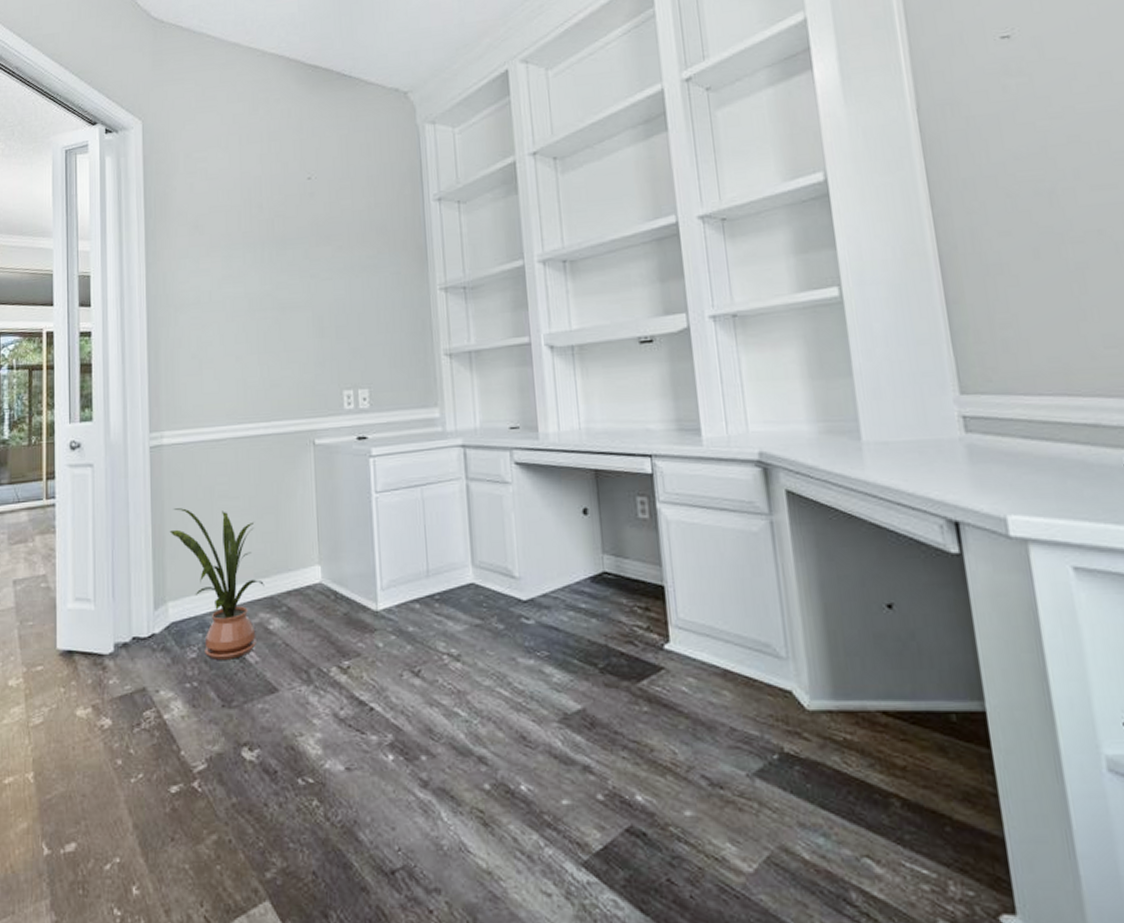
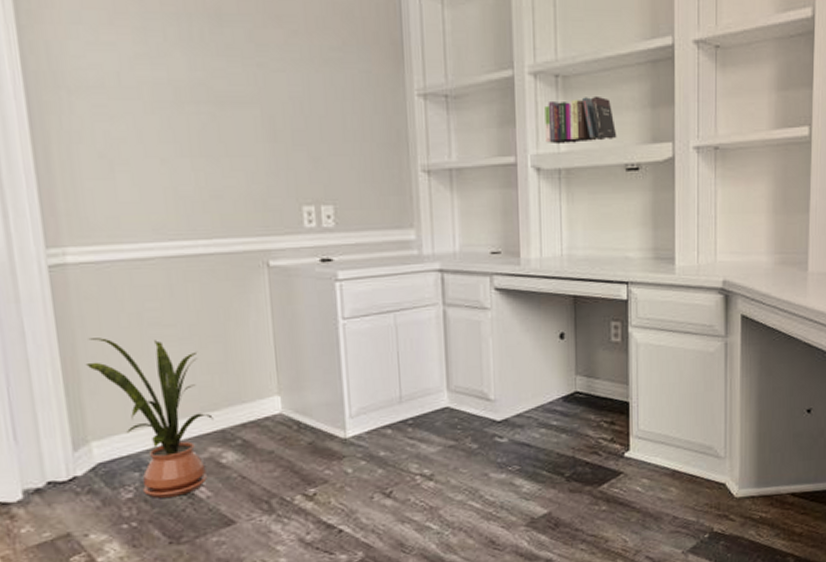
books: none [554,275,628,323] -> present [545,95,617,145]

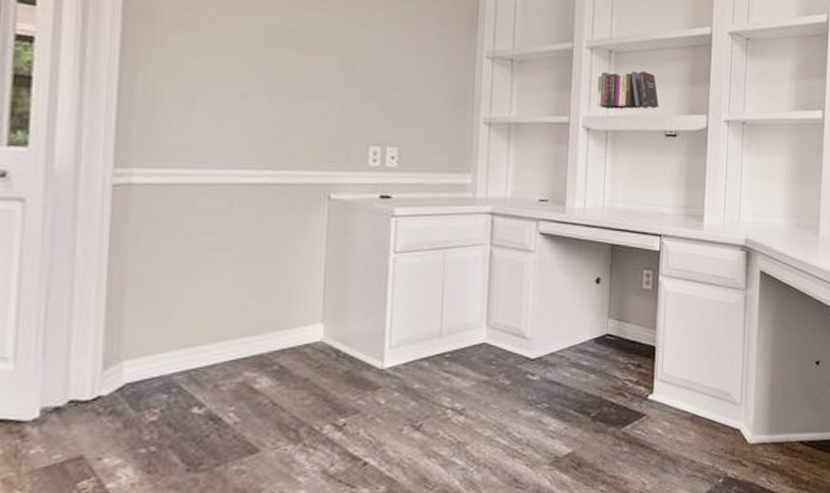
house plant: present [85,338,214,498] -> none [132,257,253,422]

